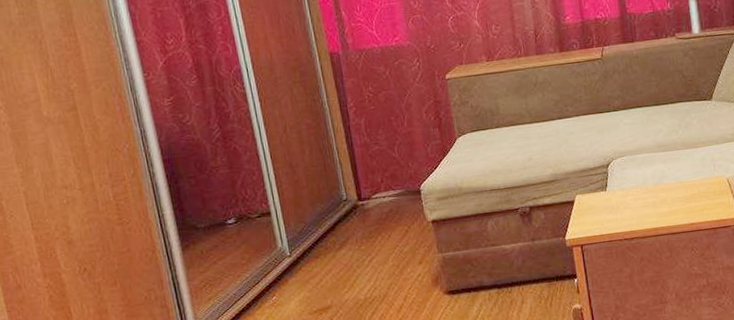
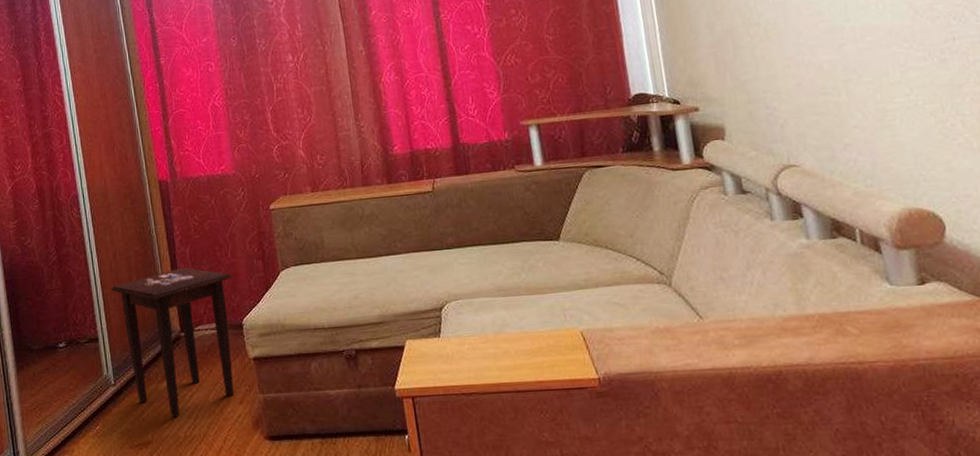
side table: none [281,138,414,282] -> present [110,267,235,418]

